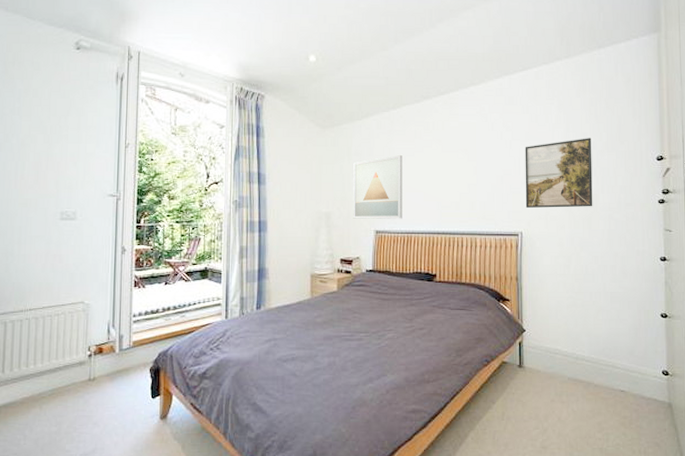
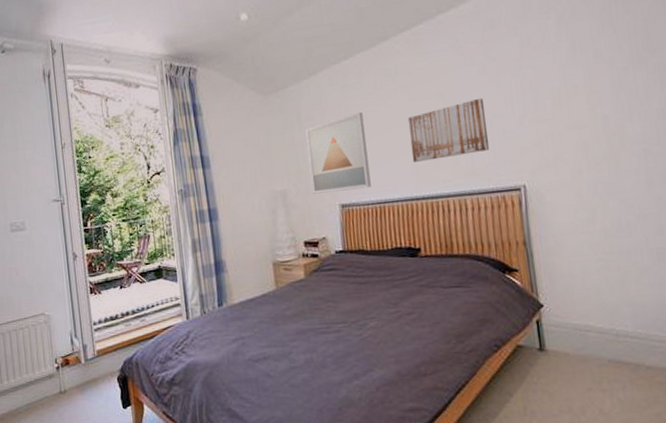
wall art: none [438,157,499,203] -> present [407,97,490,162]
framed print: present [525,138,593,209] -> none [517,53,620,155]

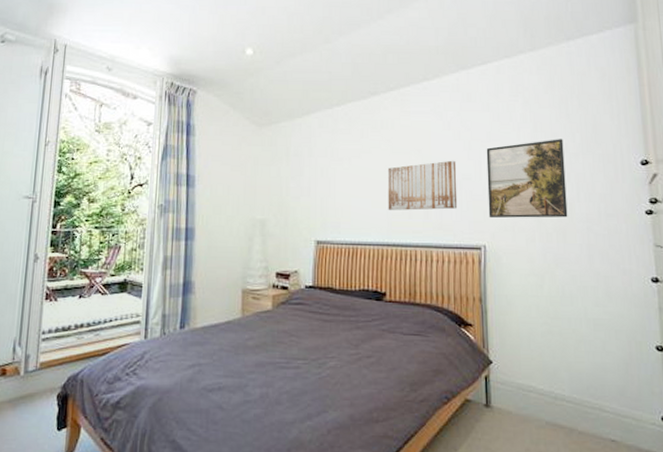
wall art: present [305,112,371,194] -> none [291,156,347,228]
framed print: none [517,53,620,155] -> present [486,139,568,219]

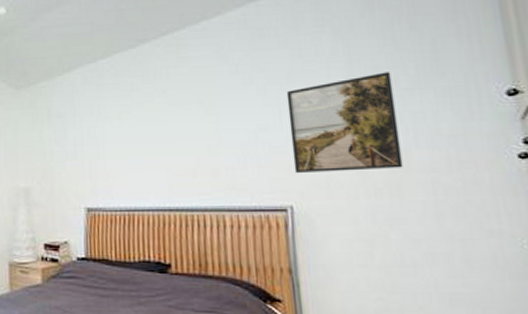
wall art: present [387,160,458,211] -> none [164,108,254,170]

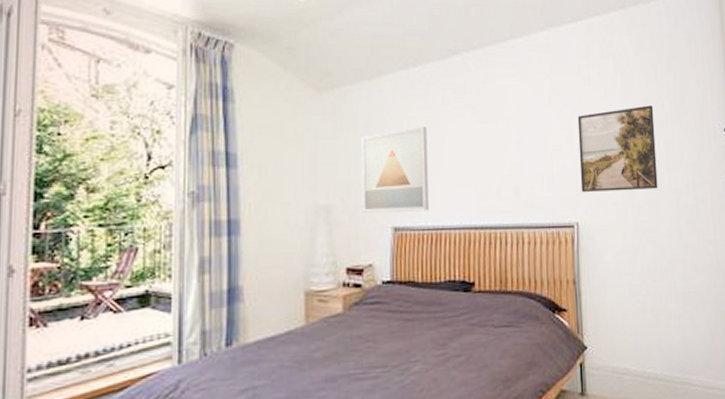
wall art: none [55,114,121,194] -> present [361,127,429,213]

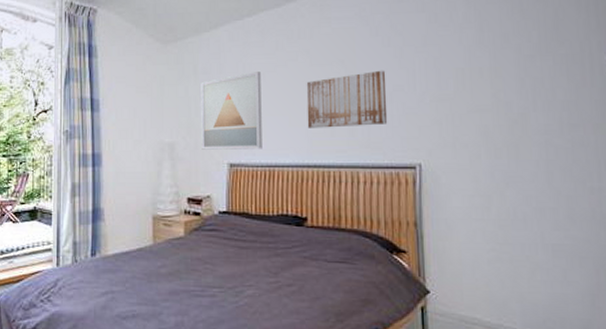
wall art: none [473,129,549,188] -> present [306,70,388,128]
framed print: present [577,105,658,193] -> none [421,39,521,134]

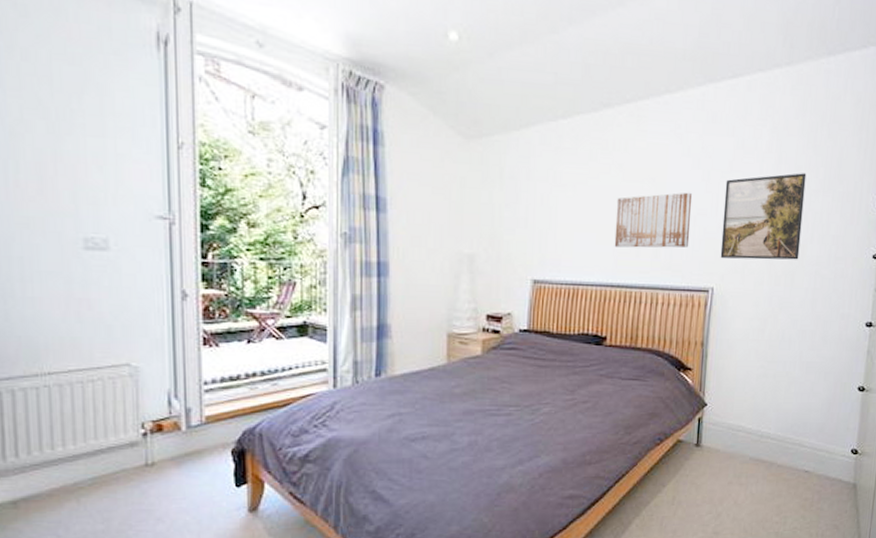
wall art: present [201,72,262,150] -> none [504,182,572,266]
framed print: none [421,39,521,134] -> present [720,173,807,260]

